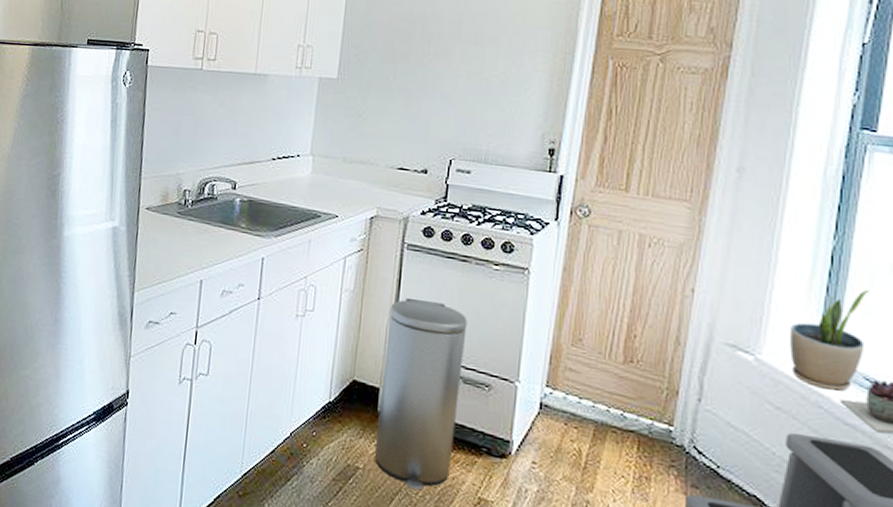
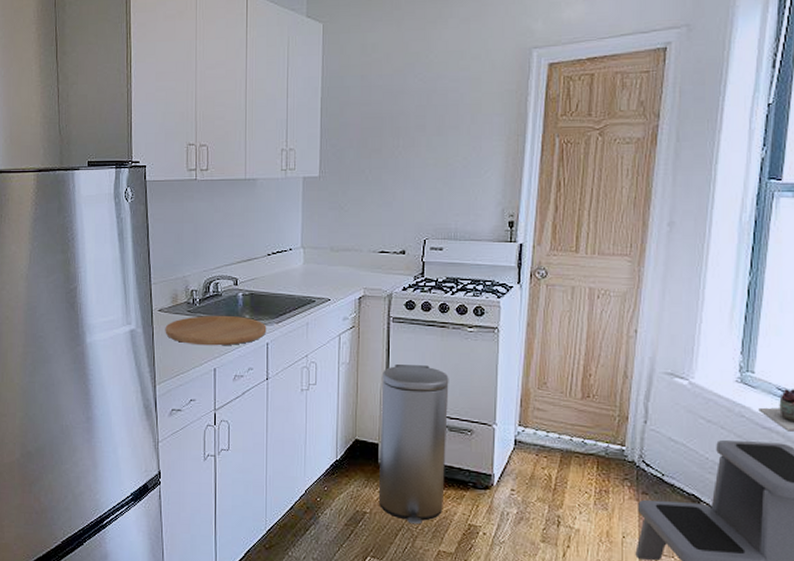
cutting board: none [150,219,264,256] -> present [165,315,267,346]
potted plant: present [790,289,870,392] -> none [717,315,780,402]

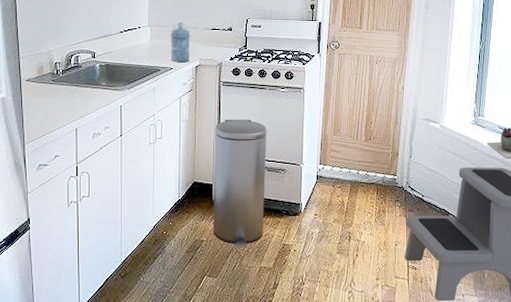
cutting board: present [165,315,267,346] -> none [32,83,120,109]
canister: none [328,242,353,293] -> present [170,22,191,63]

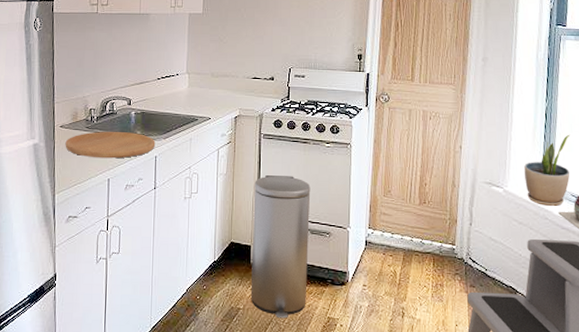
cutting board: none [32,83,120,109] -> present [65,131,156,159]
canister: present [170,22,191,63] -> none [209,69,230,113]
potted plant: none [459,73,500,139] -> present [524,134,570,207]

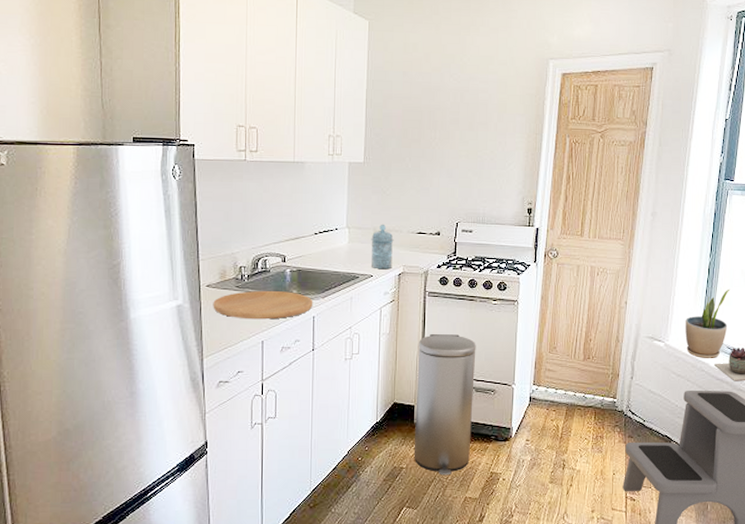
canister: none [209,69,230,113] -> present [370,224,394,270]

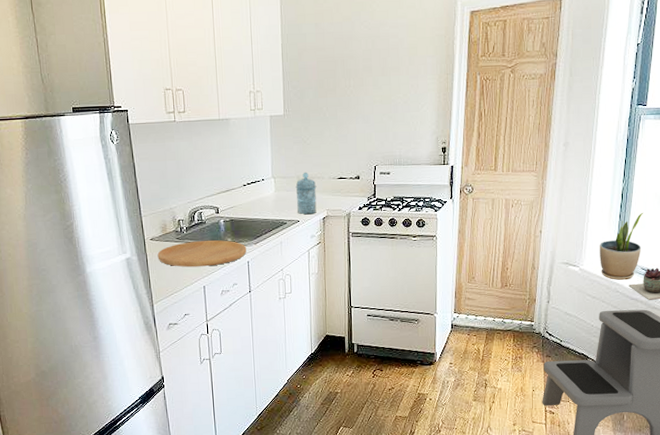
pedal bin: present [413,334,476,476] -> none [345,270,399,398]

